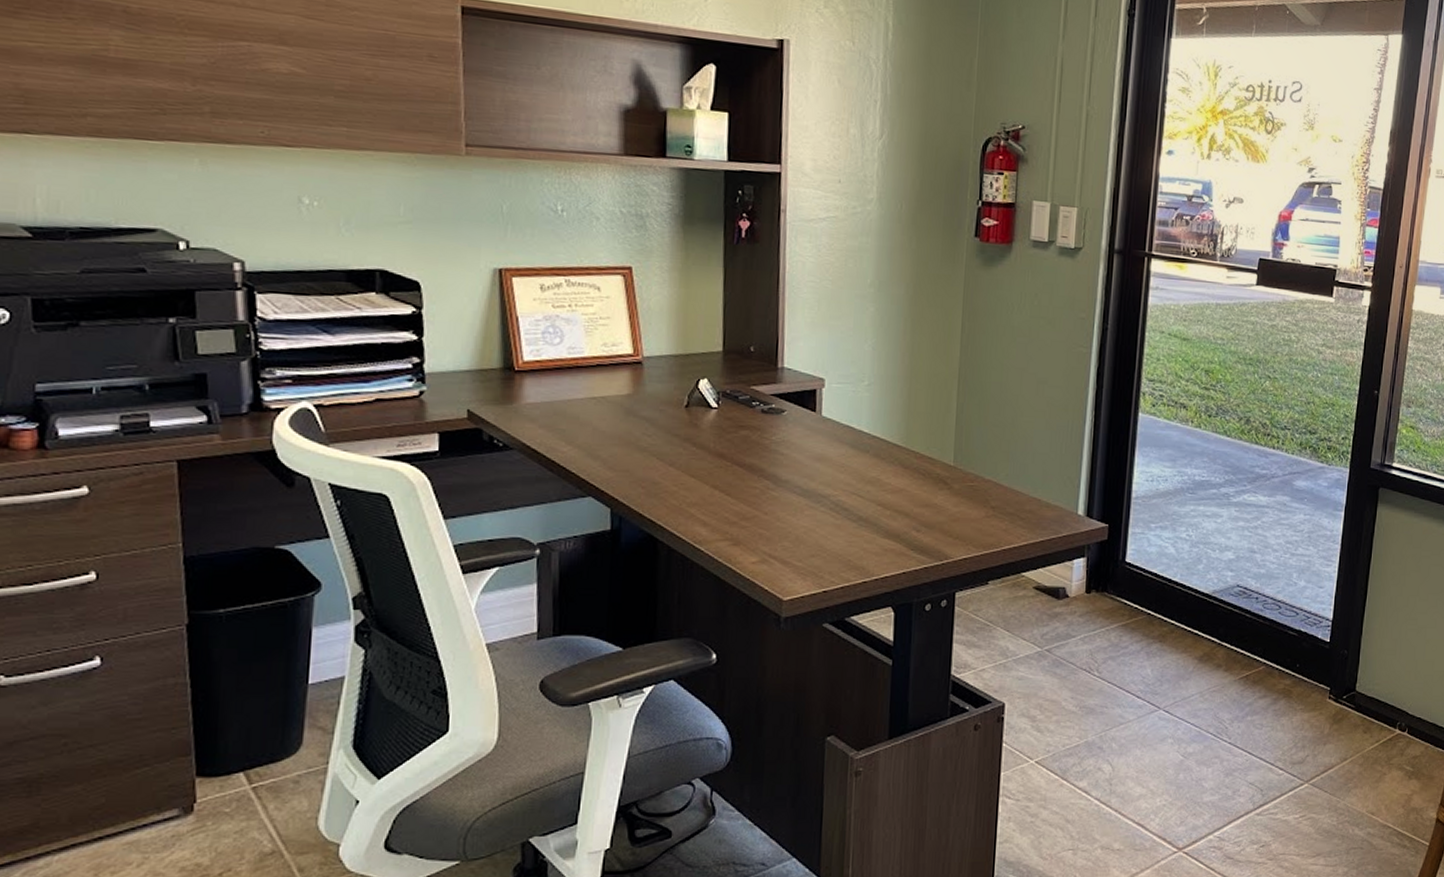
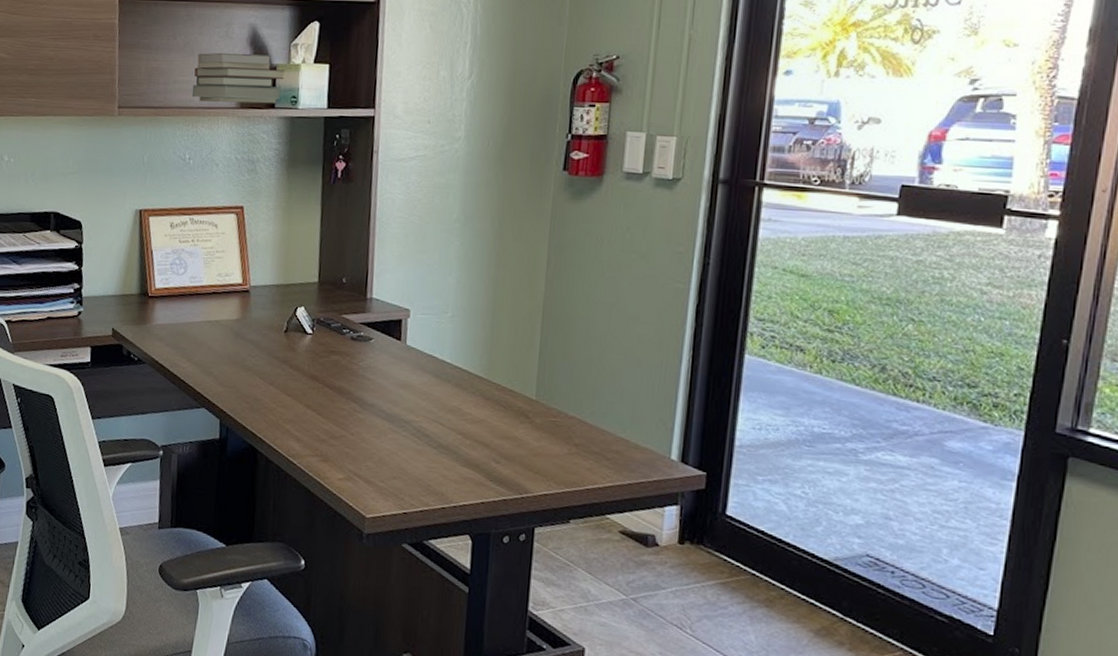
books: none [563,88,678,153] -> present [192,52,286,104]

